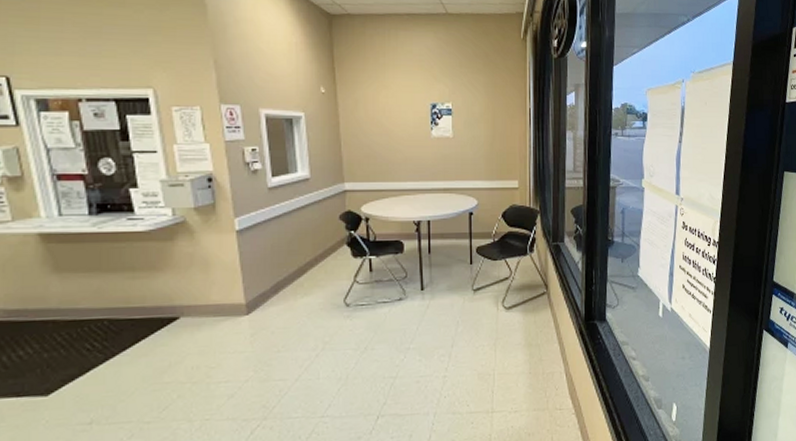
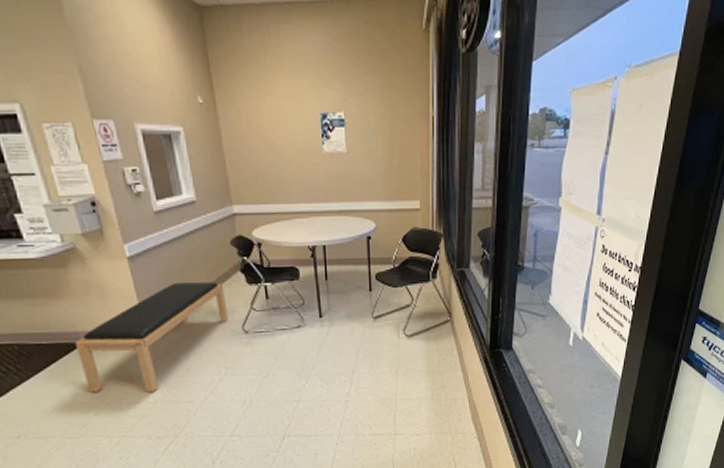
bench: none [169,254,331,371] -> present [74,281,228,393]

